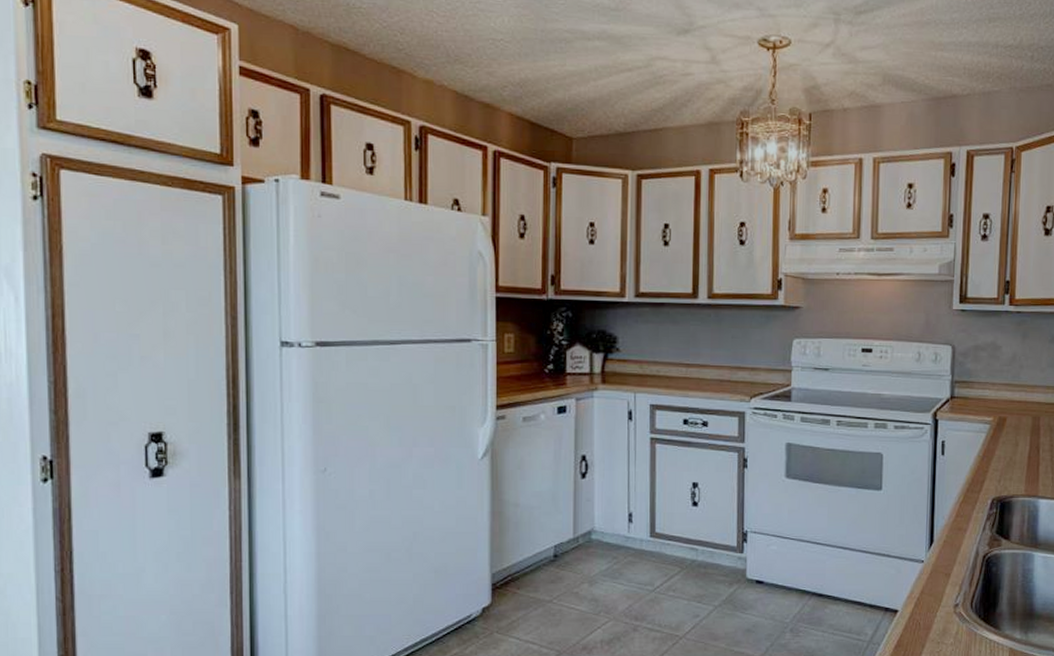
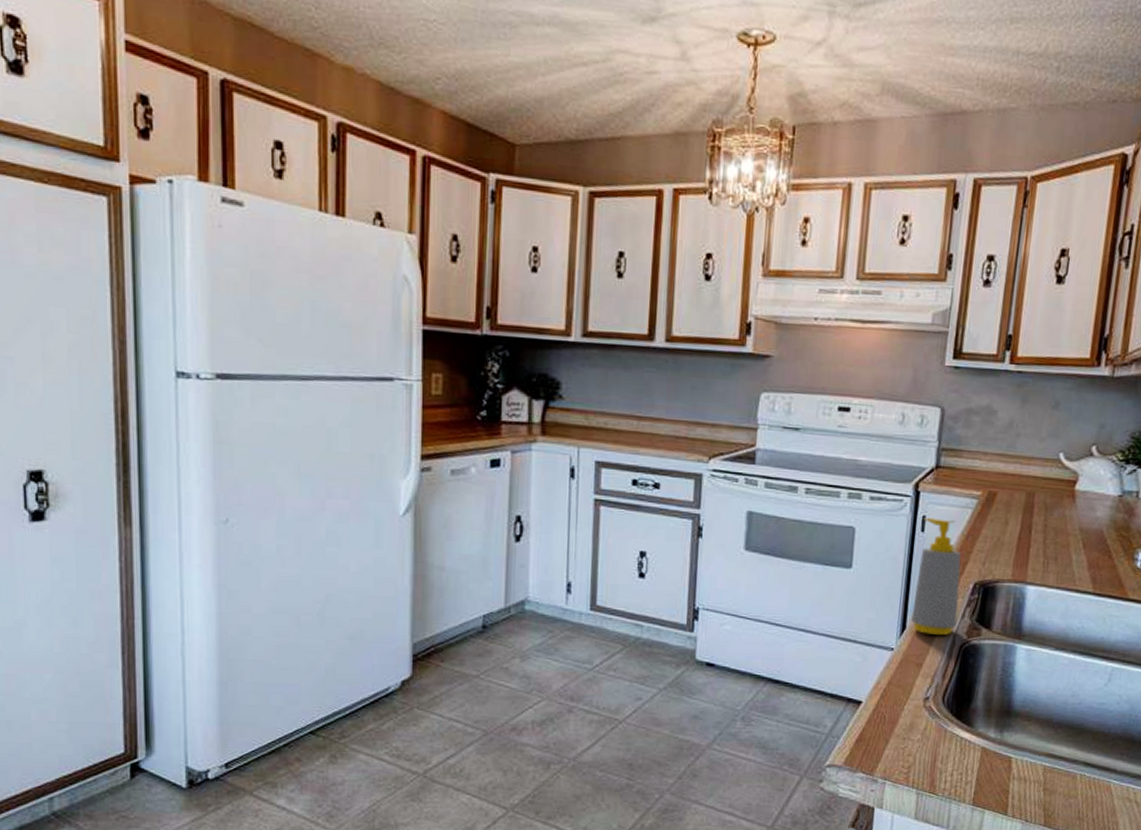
soap bottle: none [938,443,979,547] -> present [911,518,962,635]

